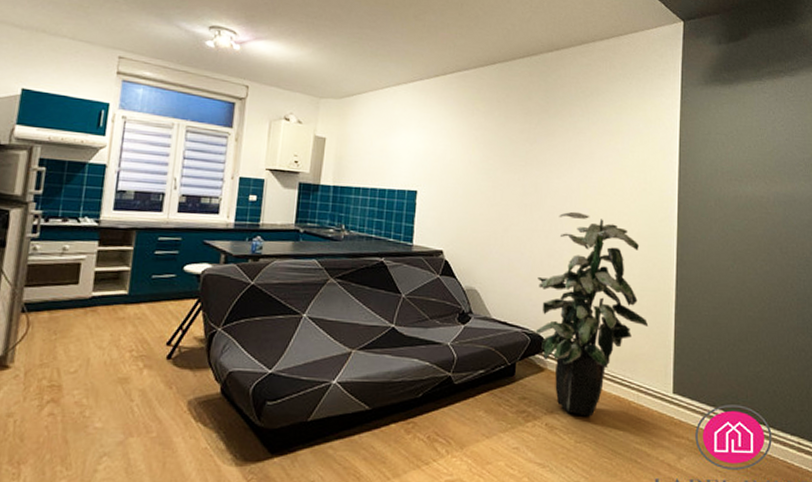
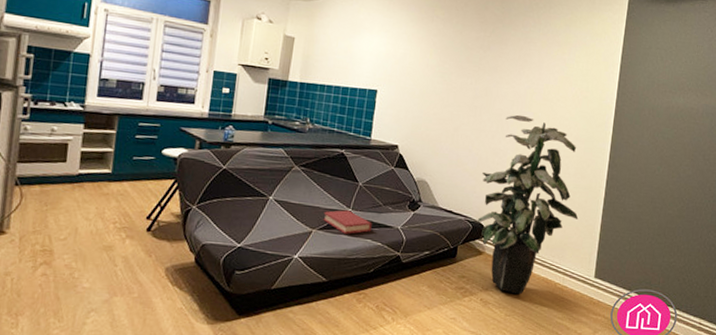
hardback book: none [363,326,418,354] -> present [323,210,372,234]

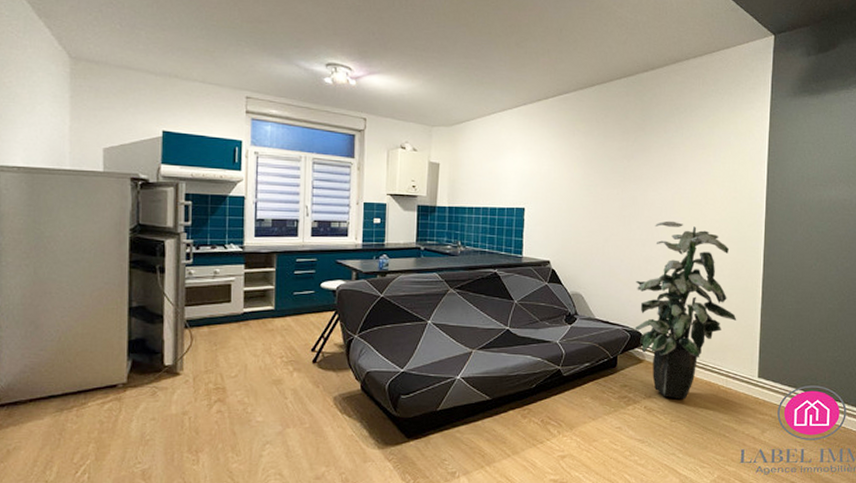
hardback book: present [323,210,372,234] -> none [482,328,531,352]

